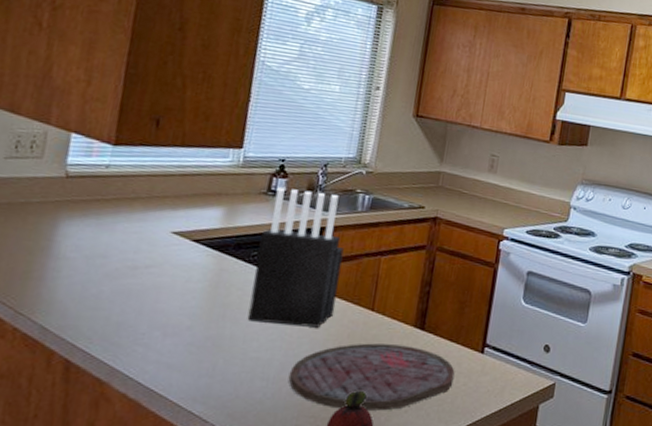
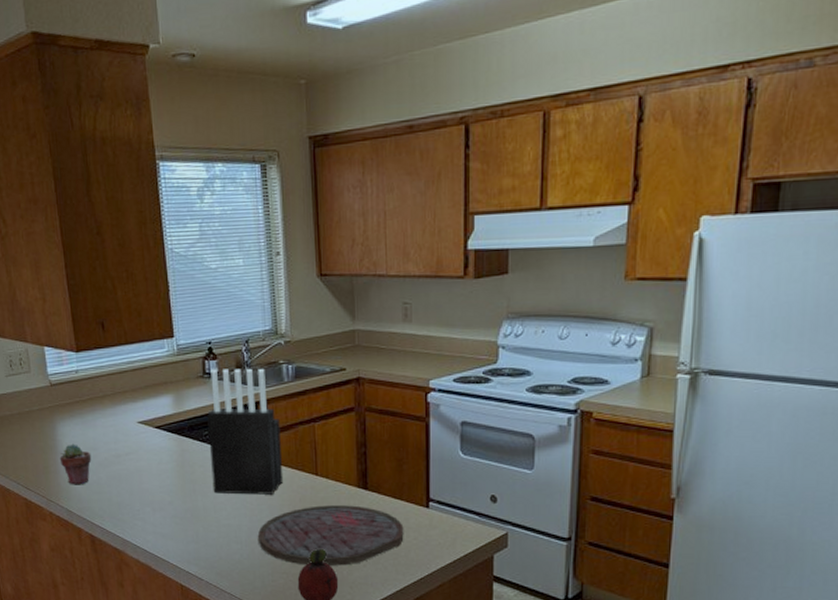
potted succulent: none [50,247,98,297] -> present [59,444,92,485]

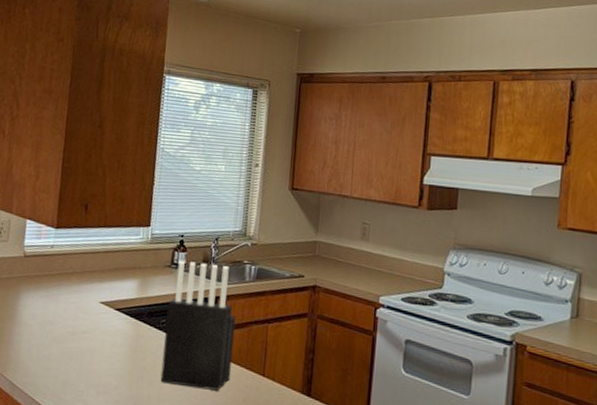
potted succulent: present [59,444,92,485] -> none [15,315,48,358]

